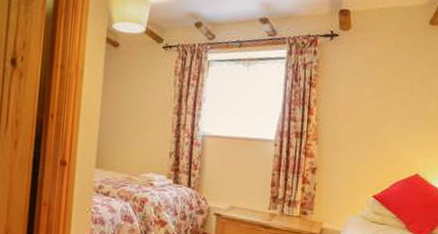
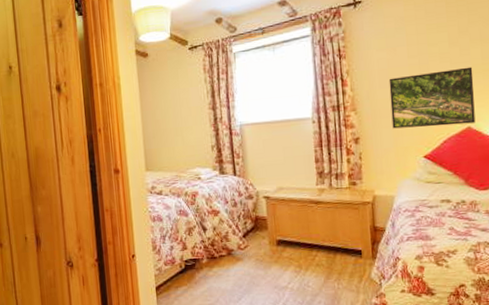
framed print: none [348,114,428,171] -> present [388,67,476,129]

